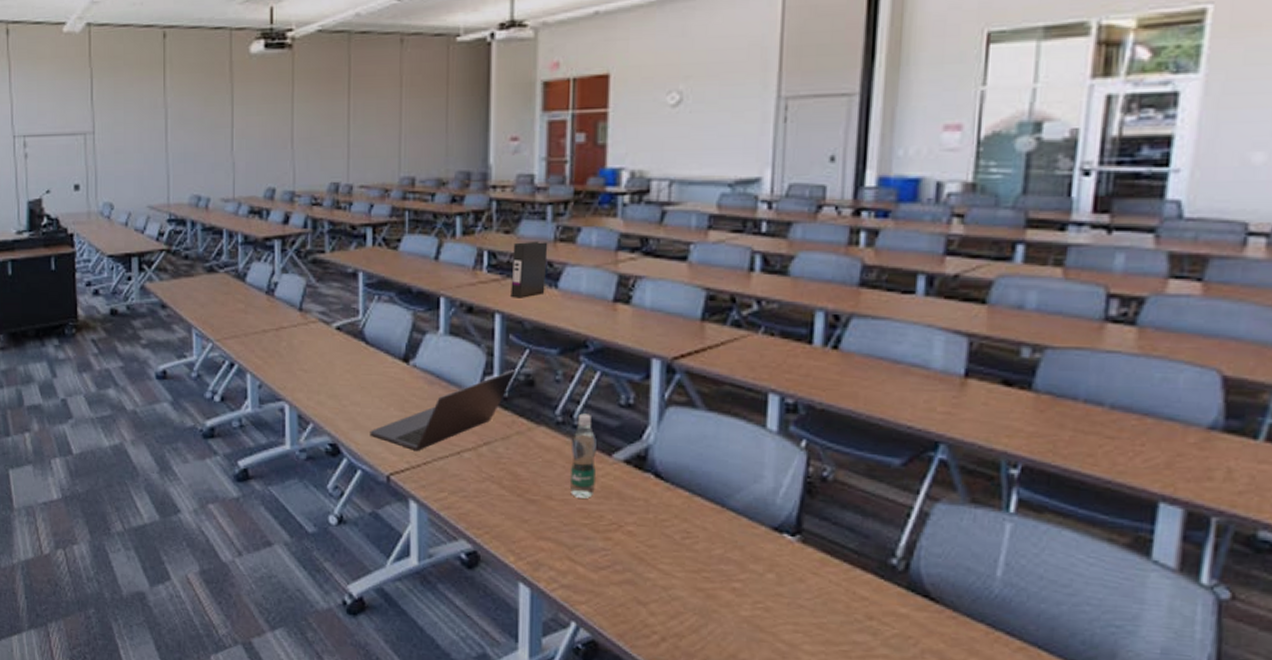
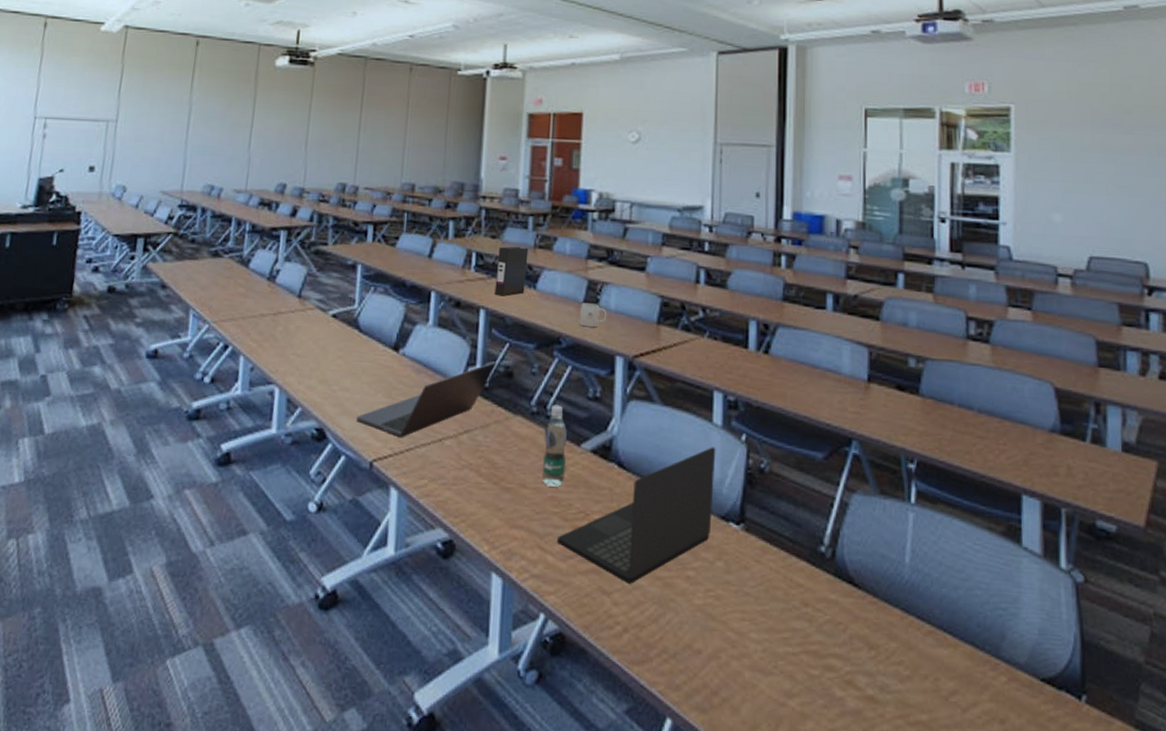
laptop: none [588,454,770,595] -> present [557,447,716,584]
mug: none [608,301,642,328] -> present [579,303,607,328]

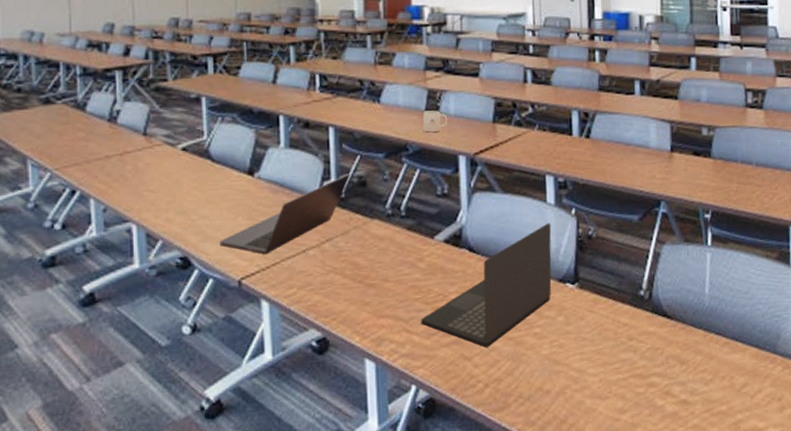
binder: present [494,246,529,297] -> none [340,64,370,113]
bottle: present [541,404,567,487] -> none [400,205,423,277]

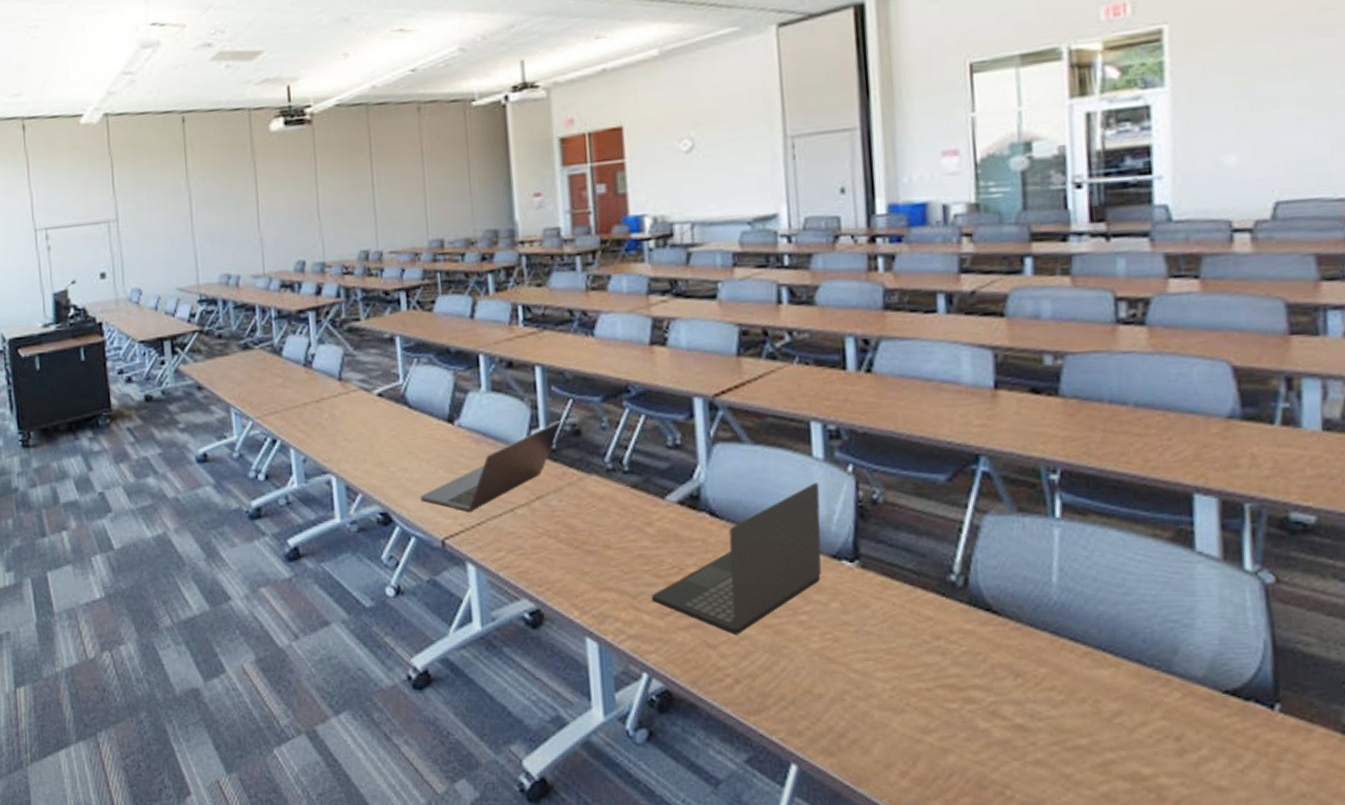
mug: present [422,110,448,133] -> none [646,343,679,371]

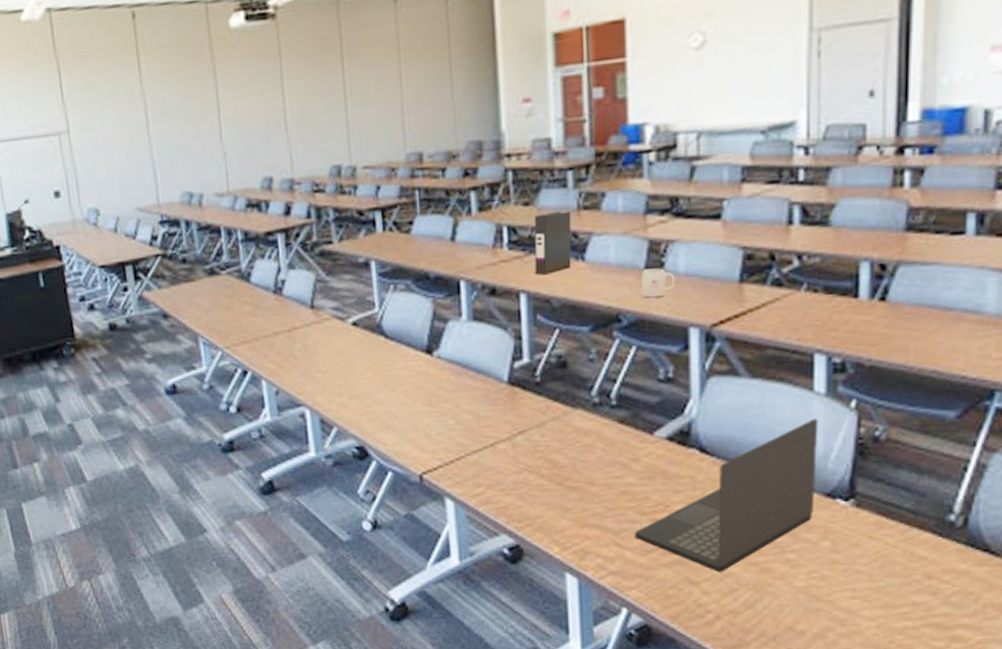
laptop: present [420,421,562,512] -> none [397,352,547,446]
binder: none [546,291,582,350] -> present [534,210,572,275]
mug: none [646,343,679,371] -> present [641,268,676,298]

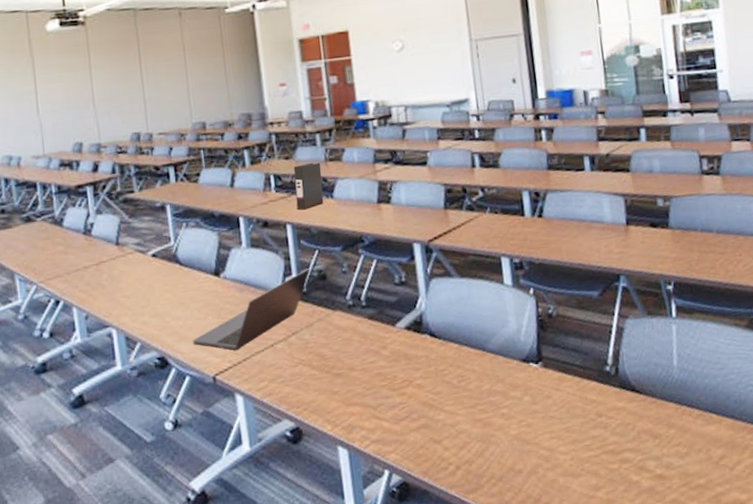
laptop: none [397,352,547,446] -> present [193,268,310,350]
laptop: present [635,418,819,572] -> none [389,304,516,430]
mug: present [641,268,676,298] -> none [375,201,401,224]

